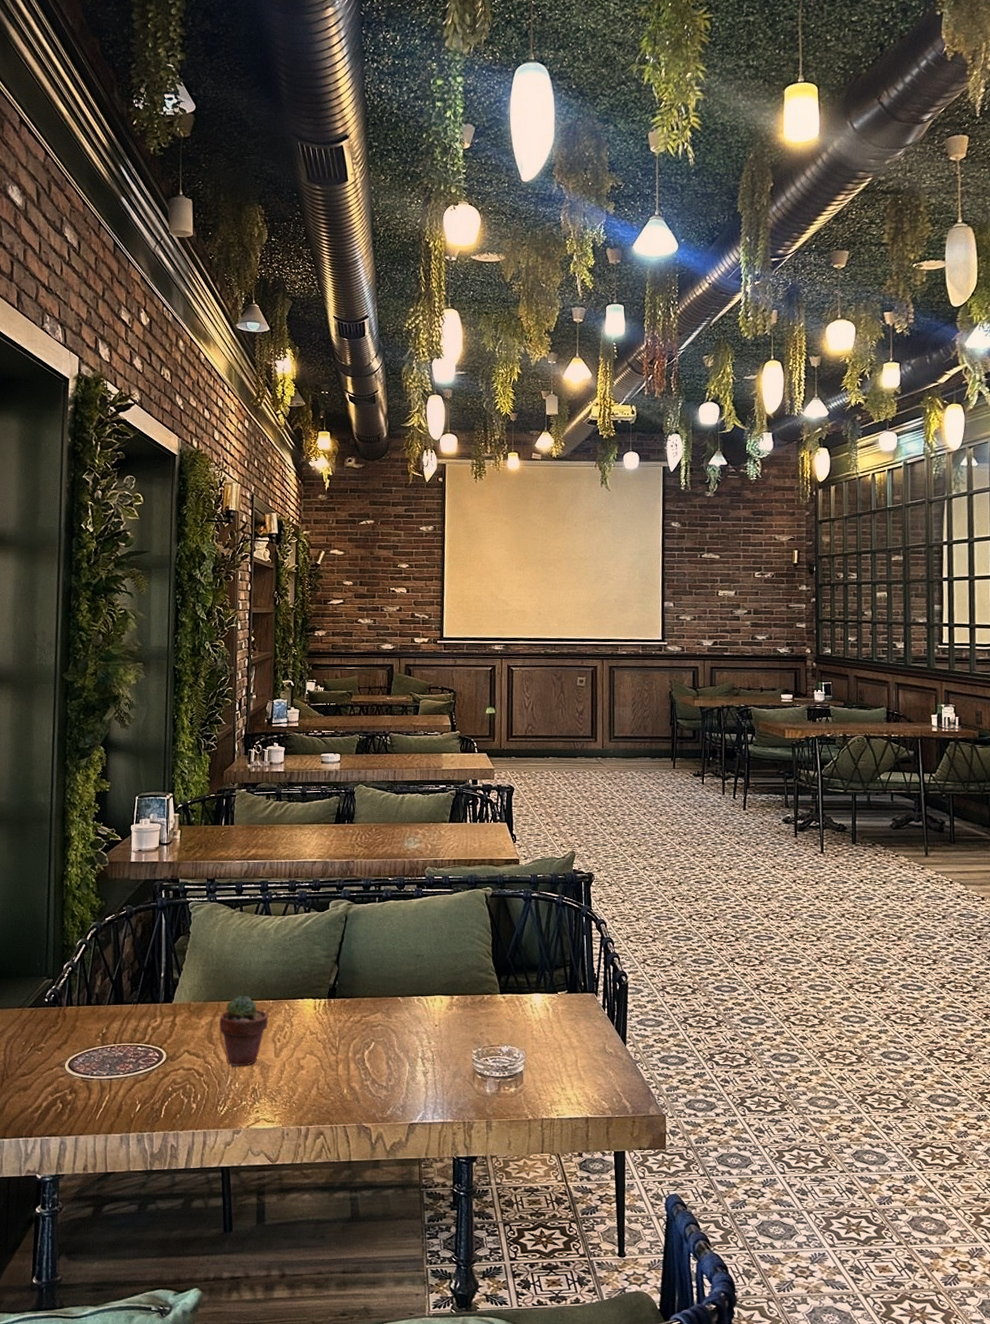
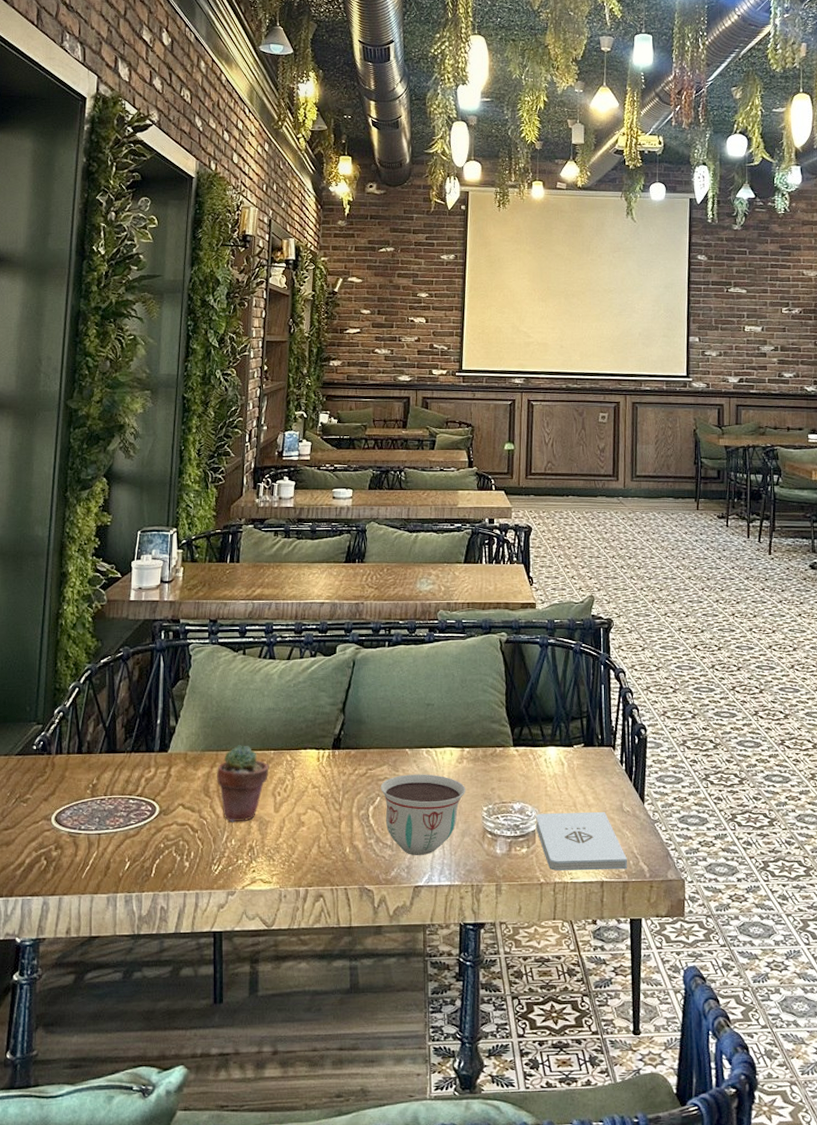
bowl: none [374,1020,456,1096] -> present [380,774,466,856]
notepad: none [522,1053,611,1108] -> present [535,811,628,871]

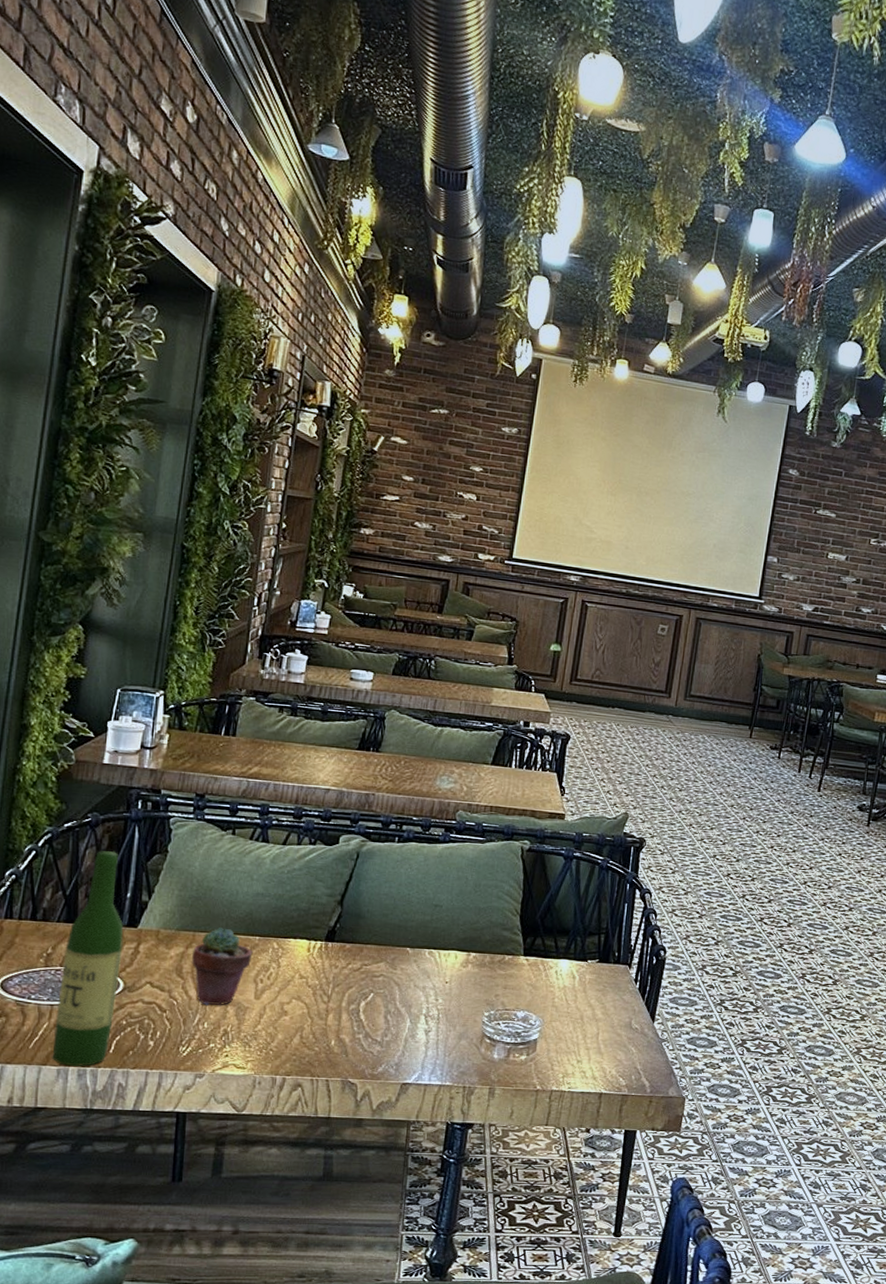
wine bottle: none [102,682,157,893] -> present [52,851,124,1067]
bowl: present [380,774,466,856] -> none [374,973,468,1055]
notepad: present [535,811,628,871] -> none [537,1023,630,1084]

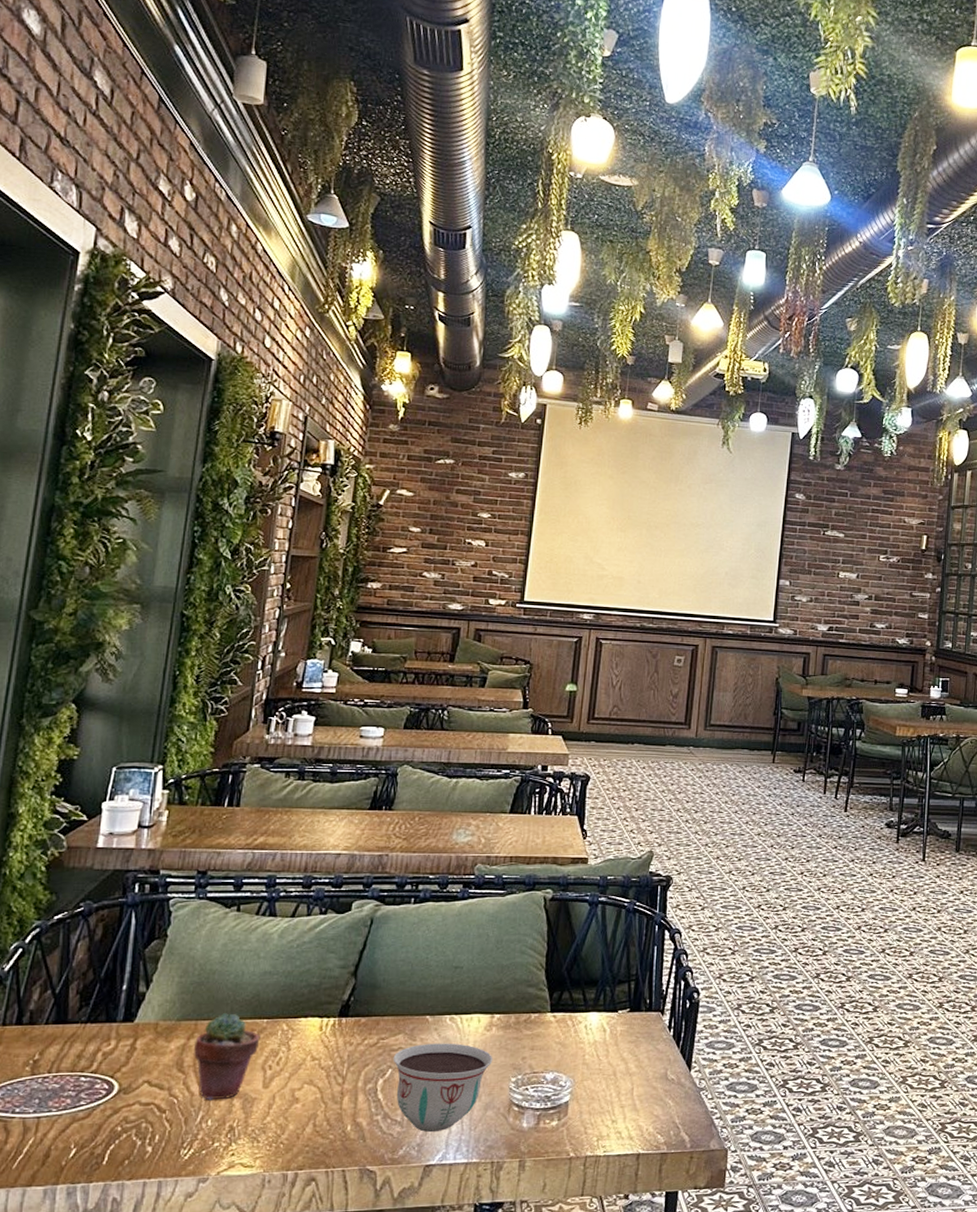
wine bottle: present [52,851,124,1067] -> none [38,941,119,1185]
bowl: none [374,973,468,1055] -> present [393,1043,493,1133]

